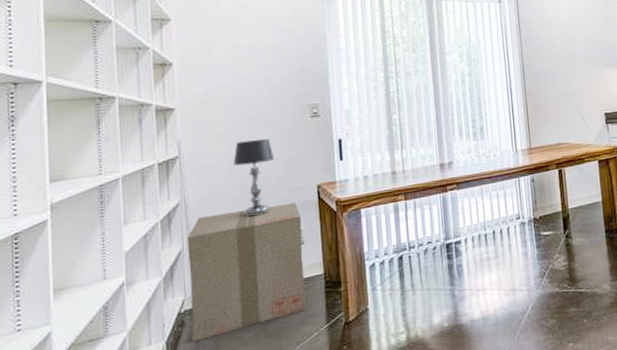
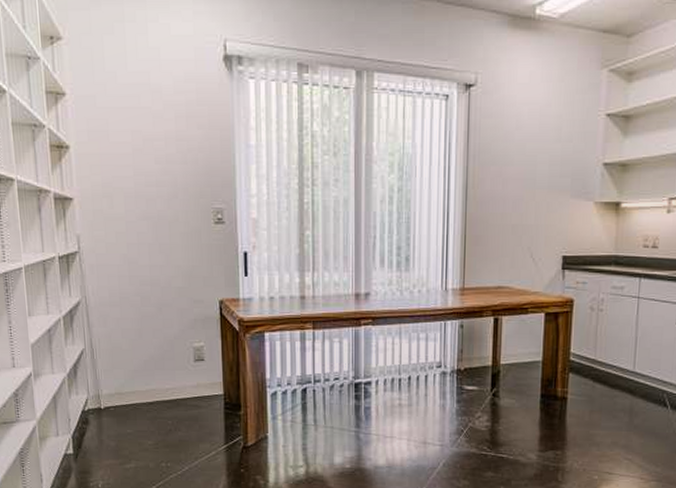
cardboard box: present [187,203,307,342] -> none [89,316,206,441]
table lamp: present [233,139,275,216] -> none [133,243,176,325]

